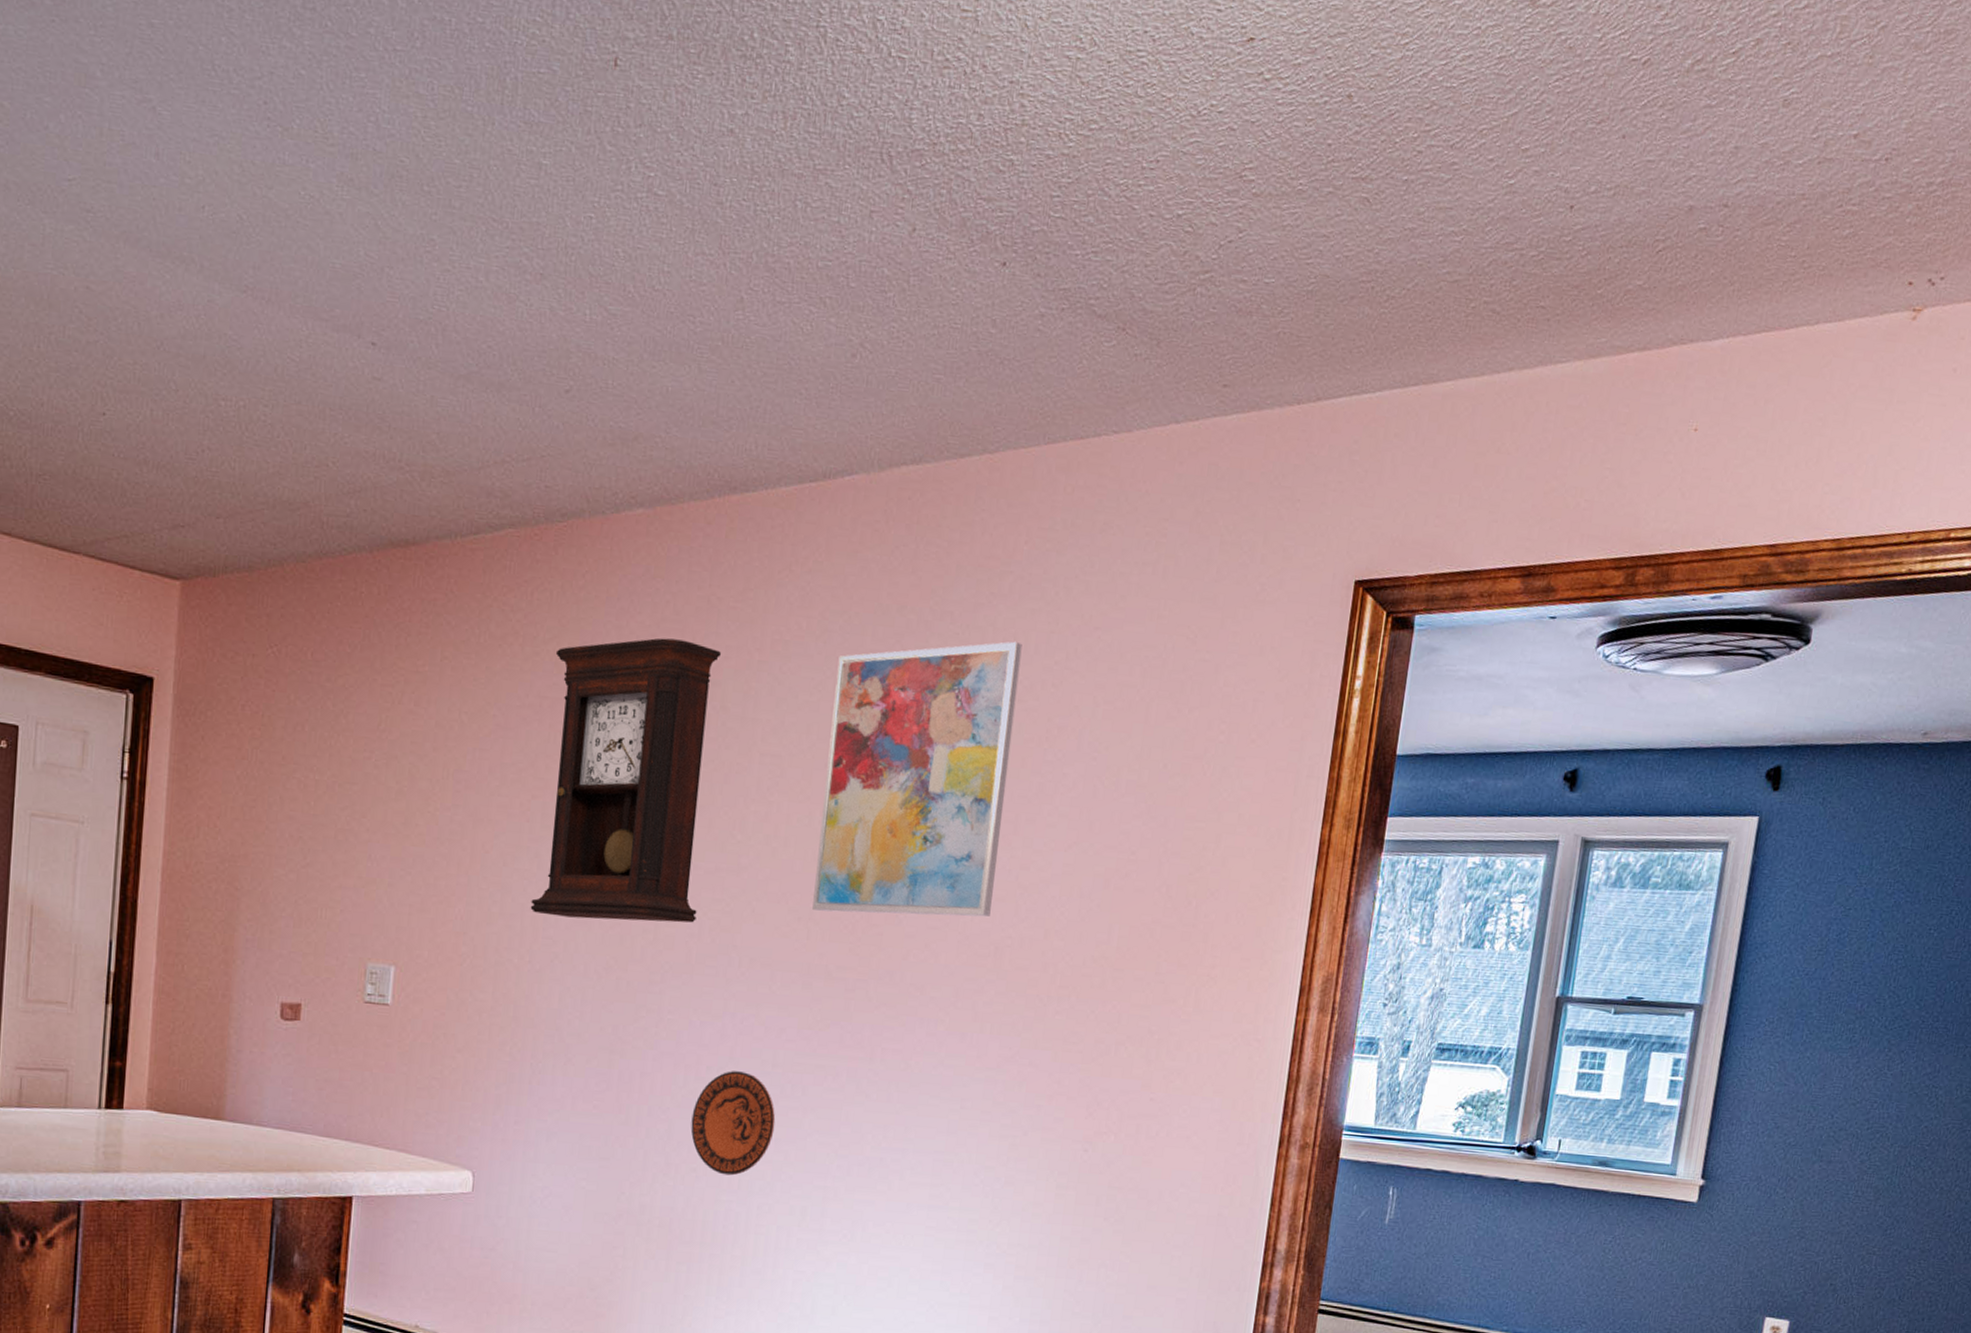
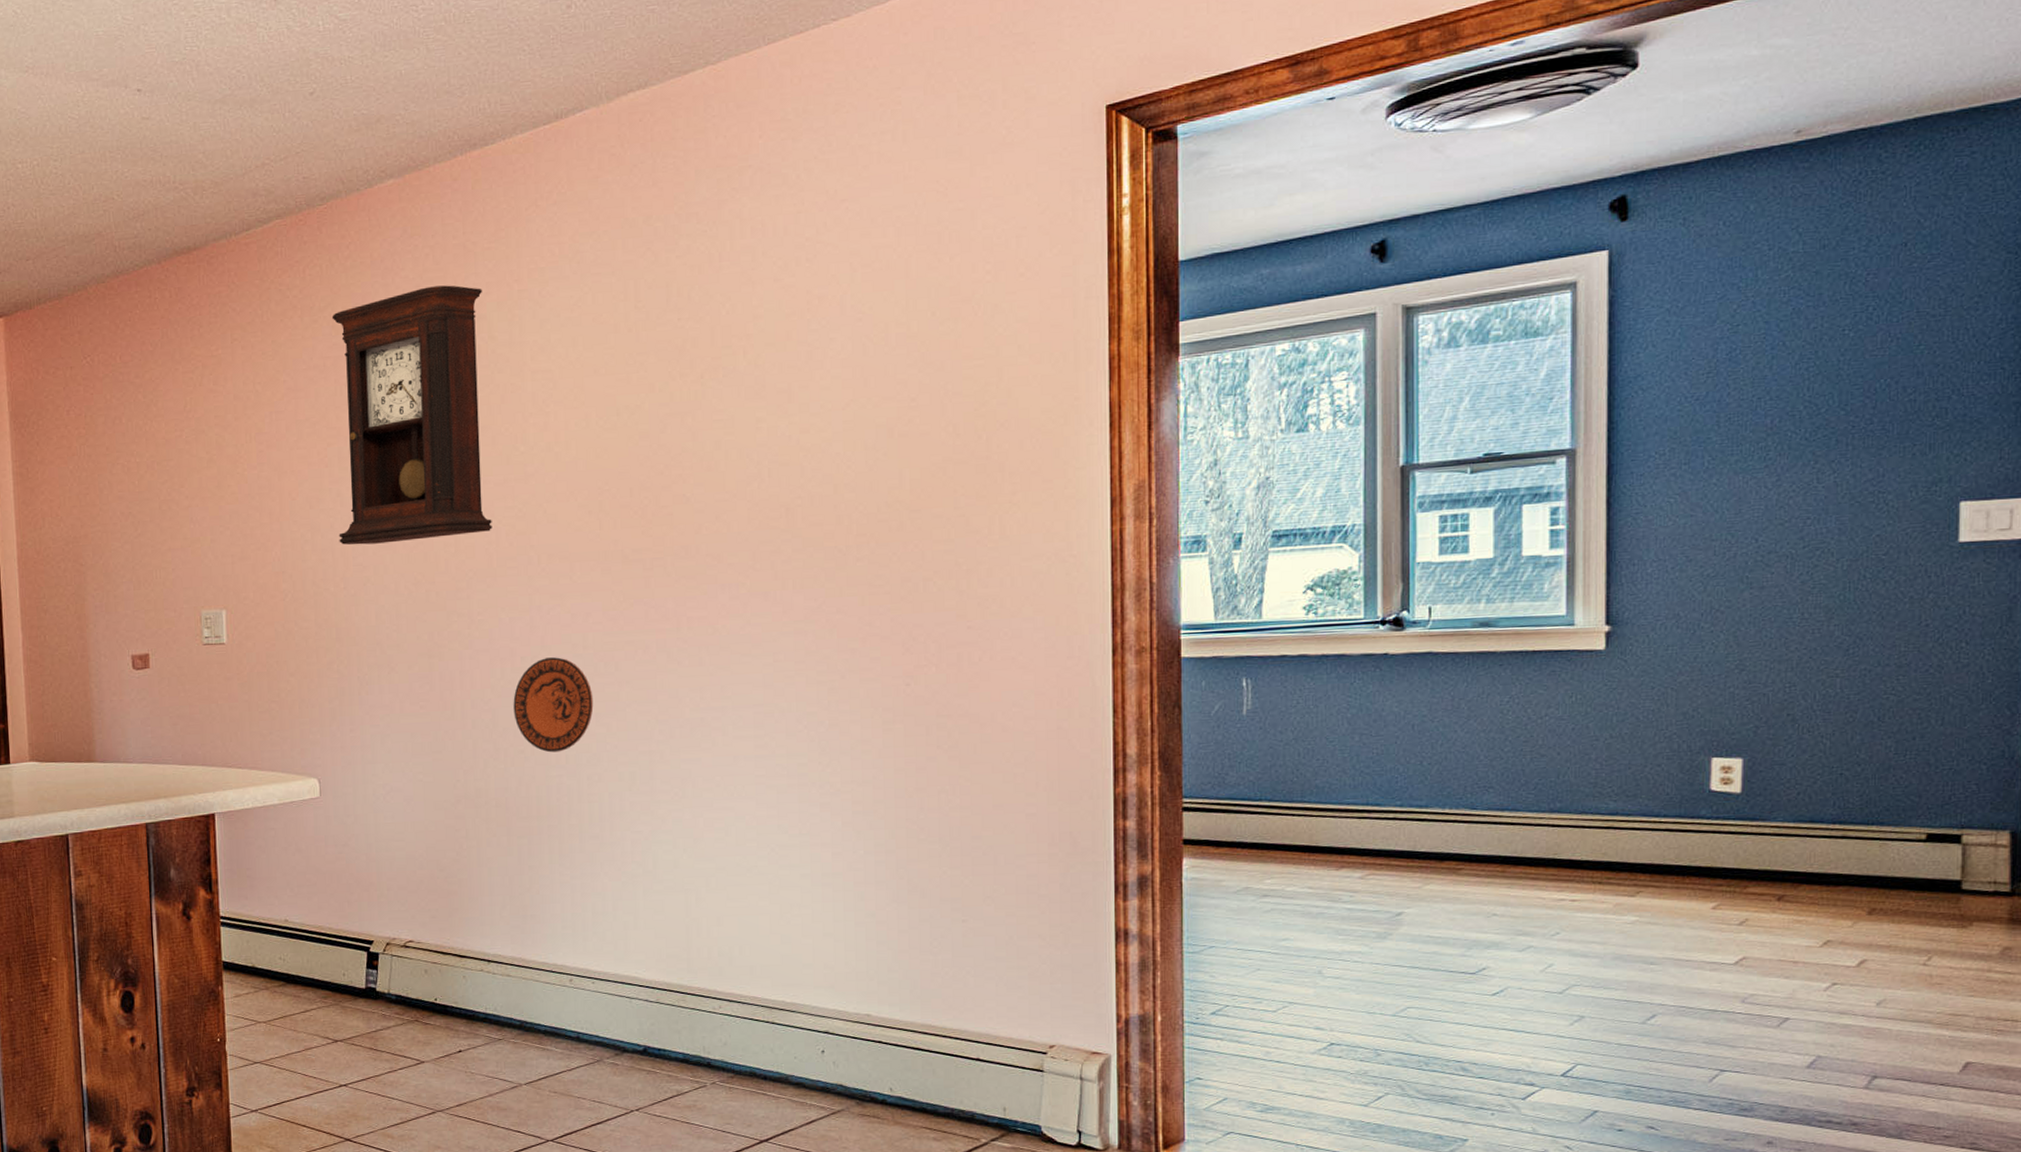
wall art: present [812,641,1023,917] -> none [593,227,776,502]

